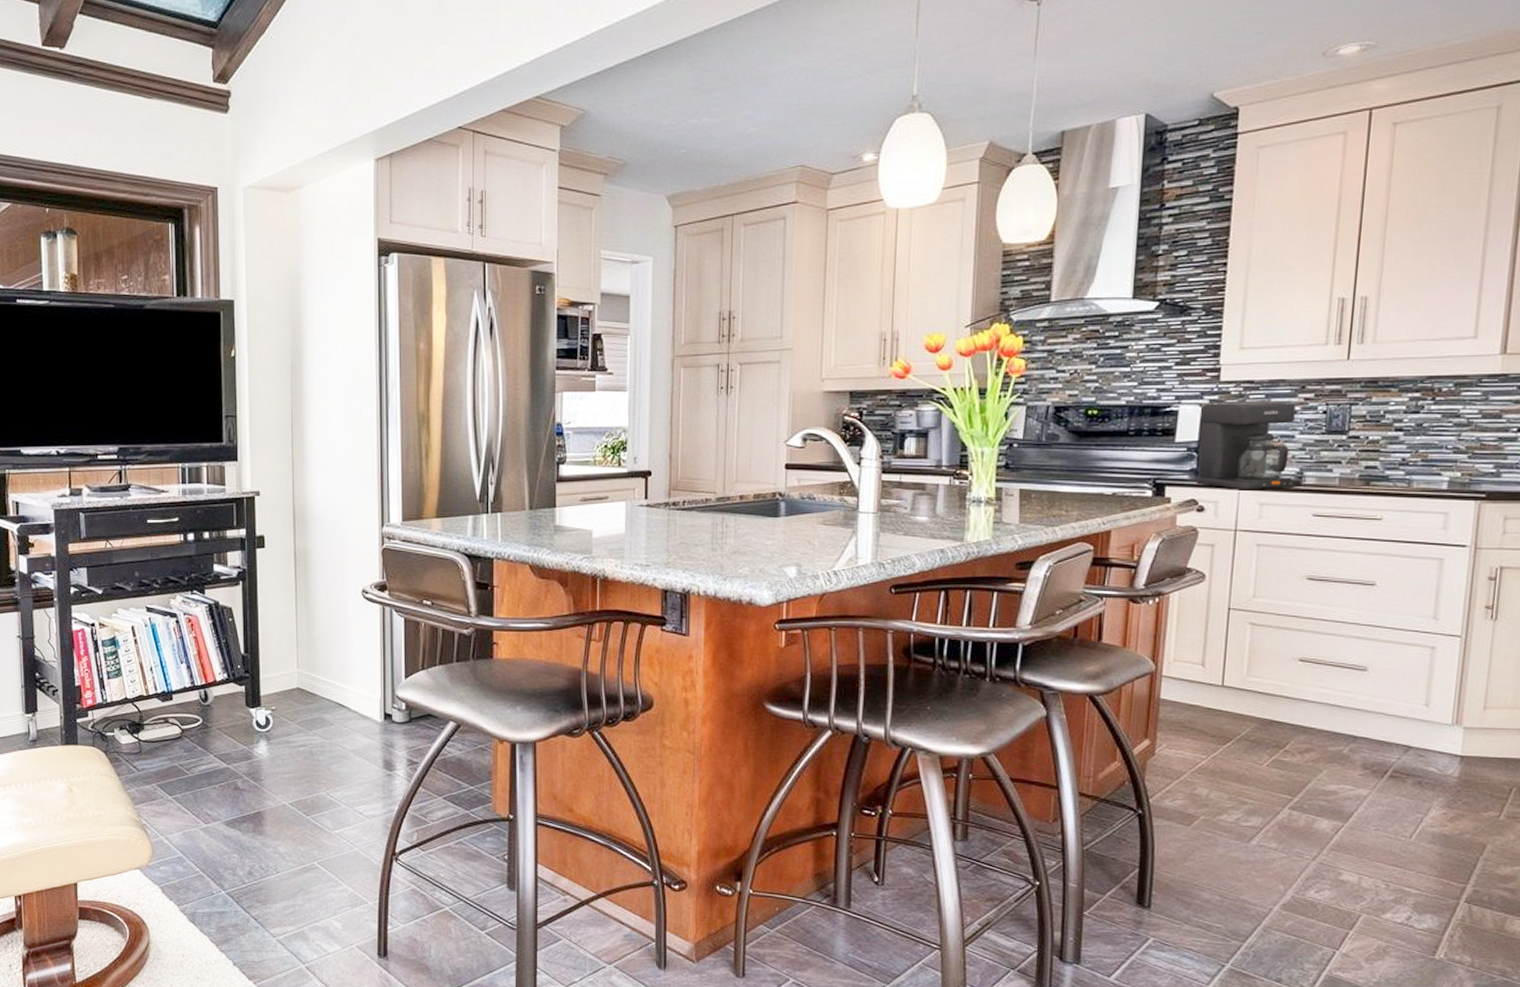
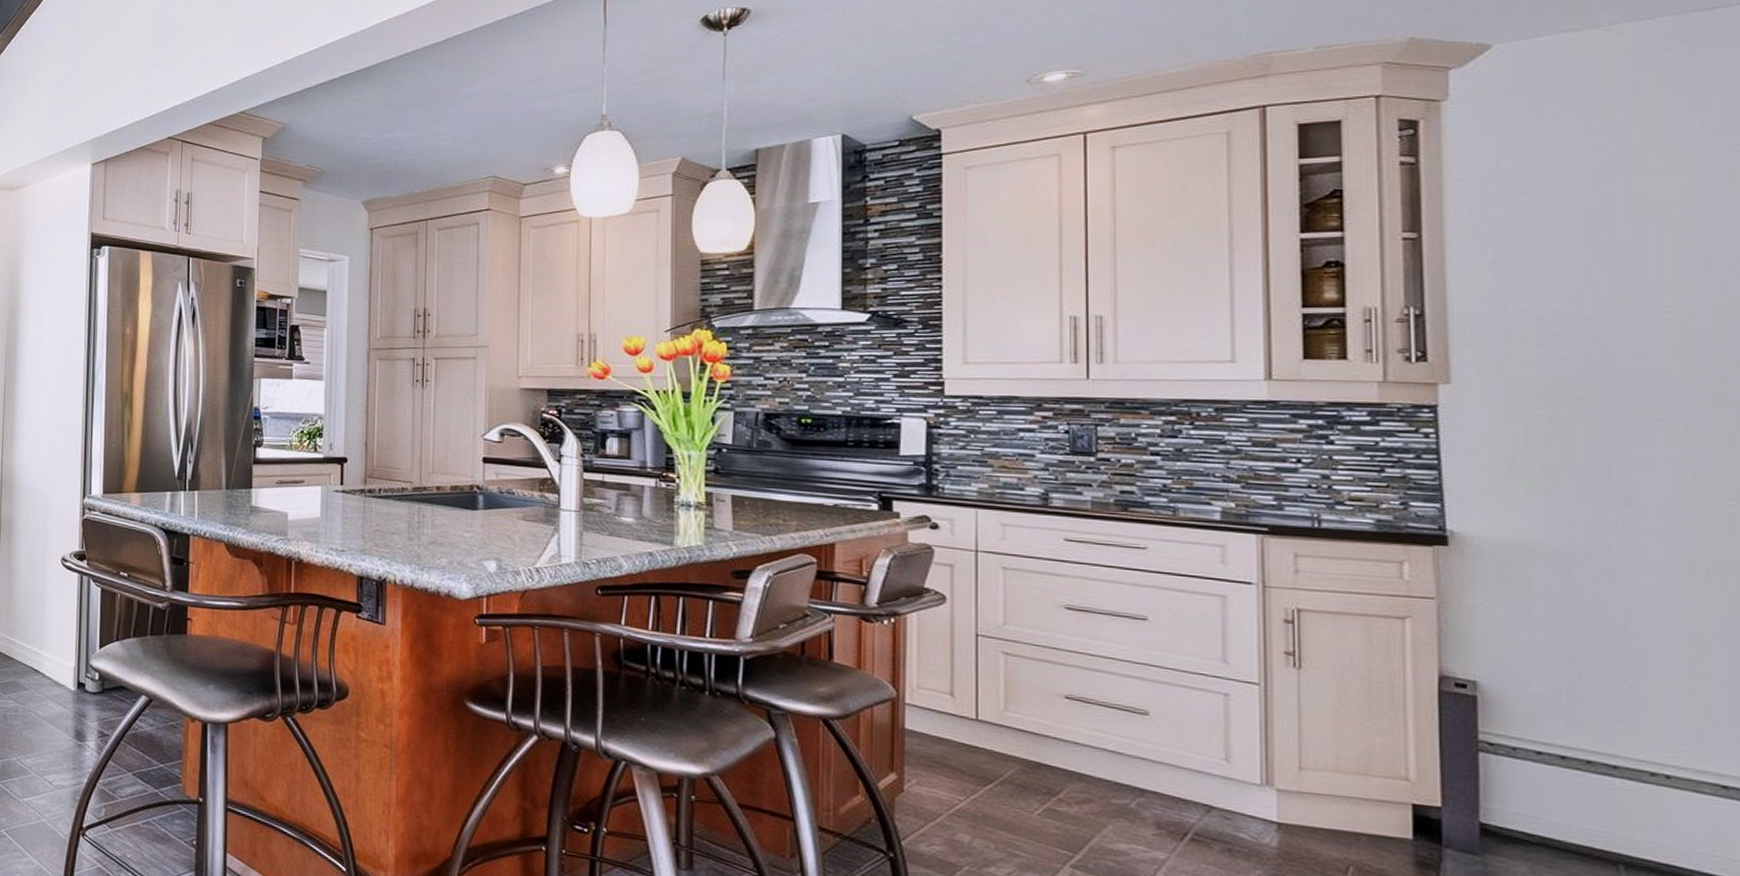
coffee maker: present [1196,400,1302,490] -> none [926,416,1049,510]

